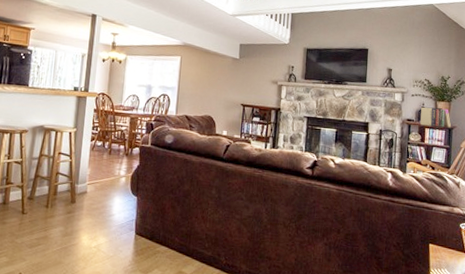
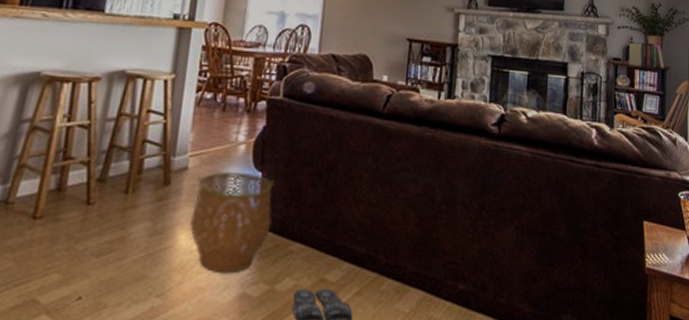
basket: none [88,195,146,264] -> present [188,171,274,274]

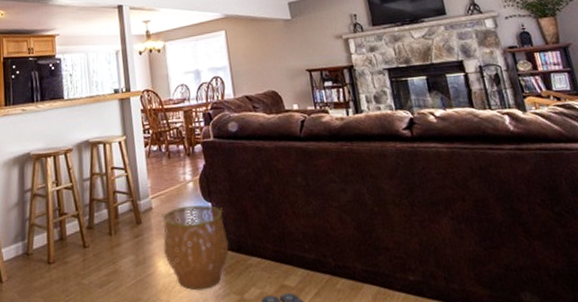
books: present [629,42,665,69] -> none [521,25,566,51]

